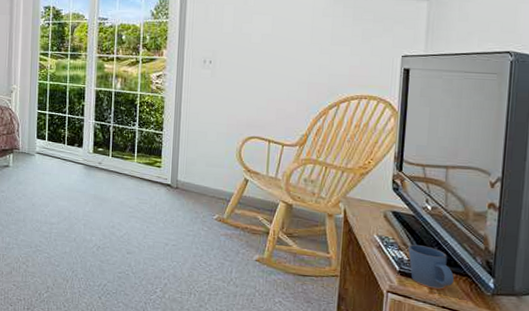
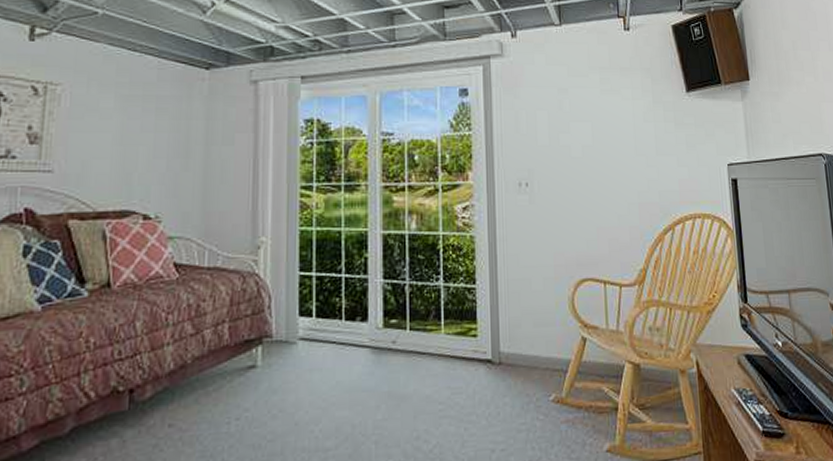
mug: present [408,244,454,290] -> none [767,393,817,448]

